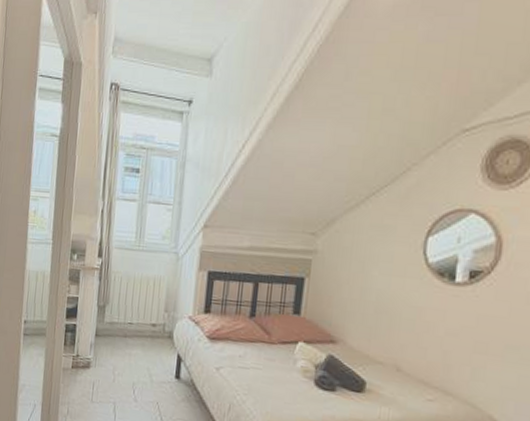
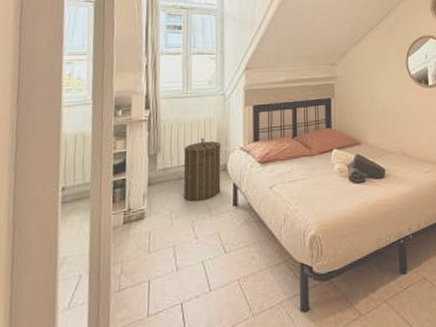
laundry hamper: none [127,297,169,365] -> present [183,137,221,202]

